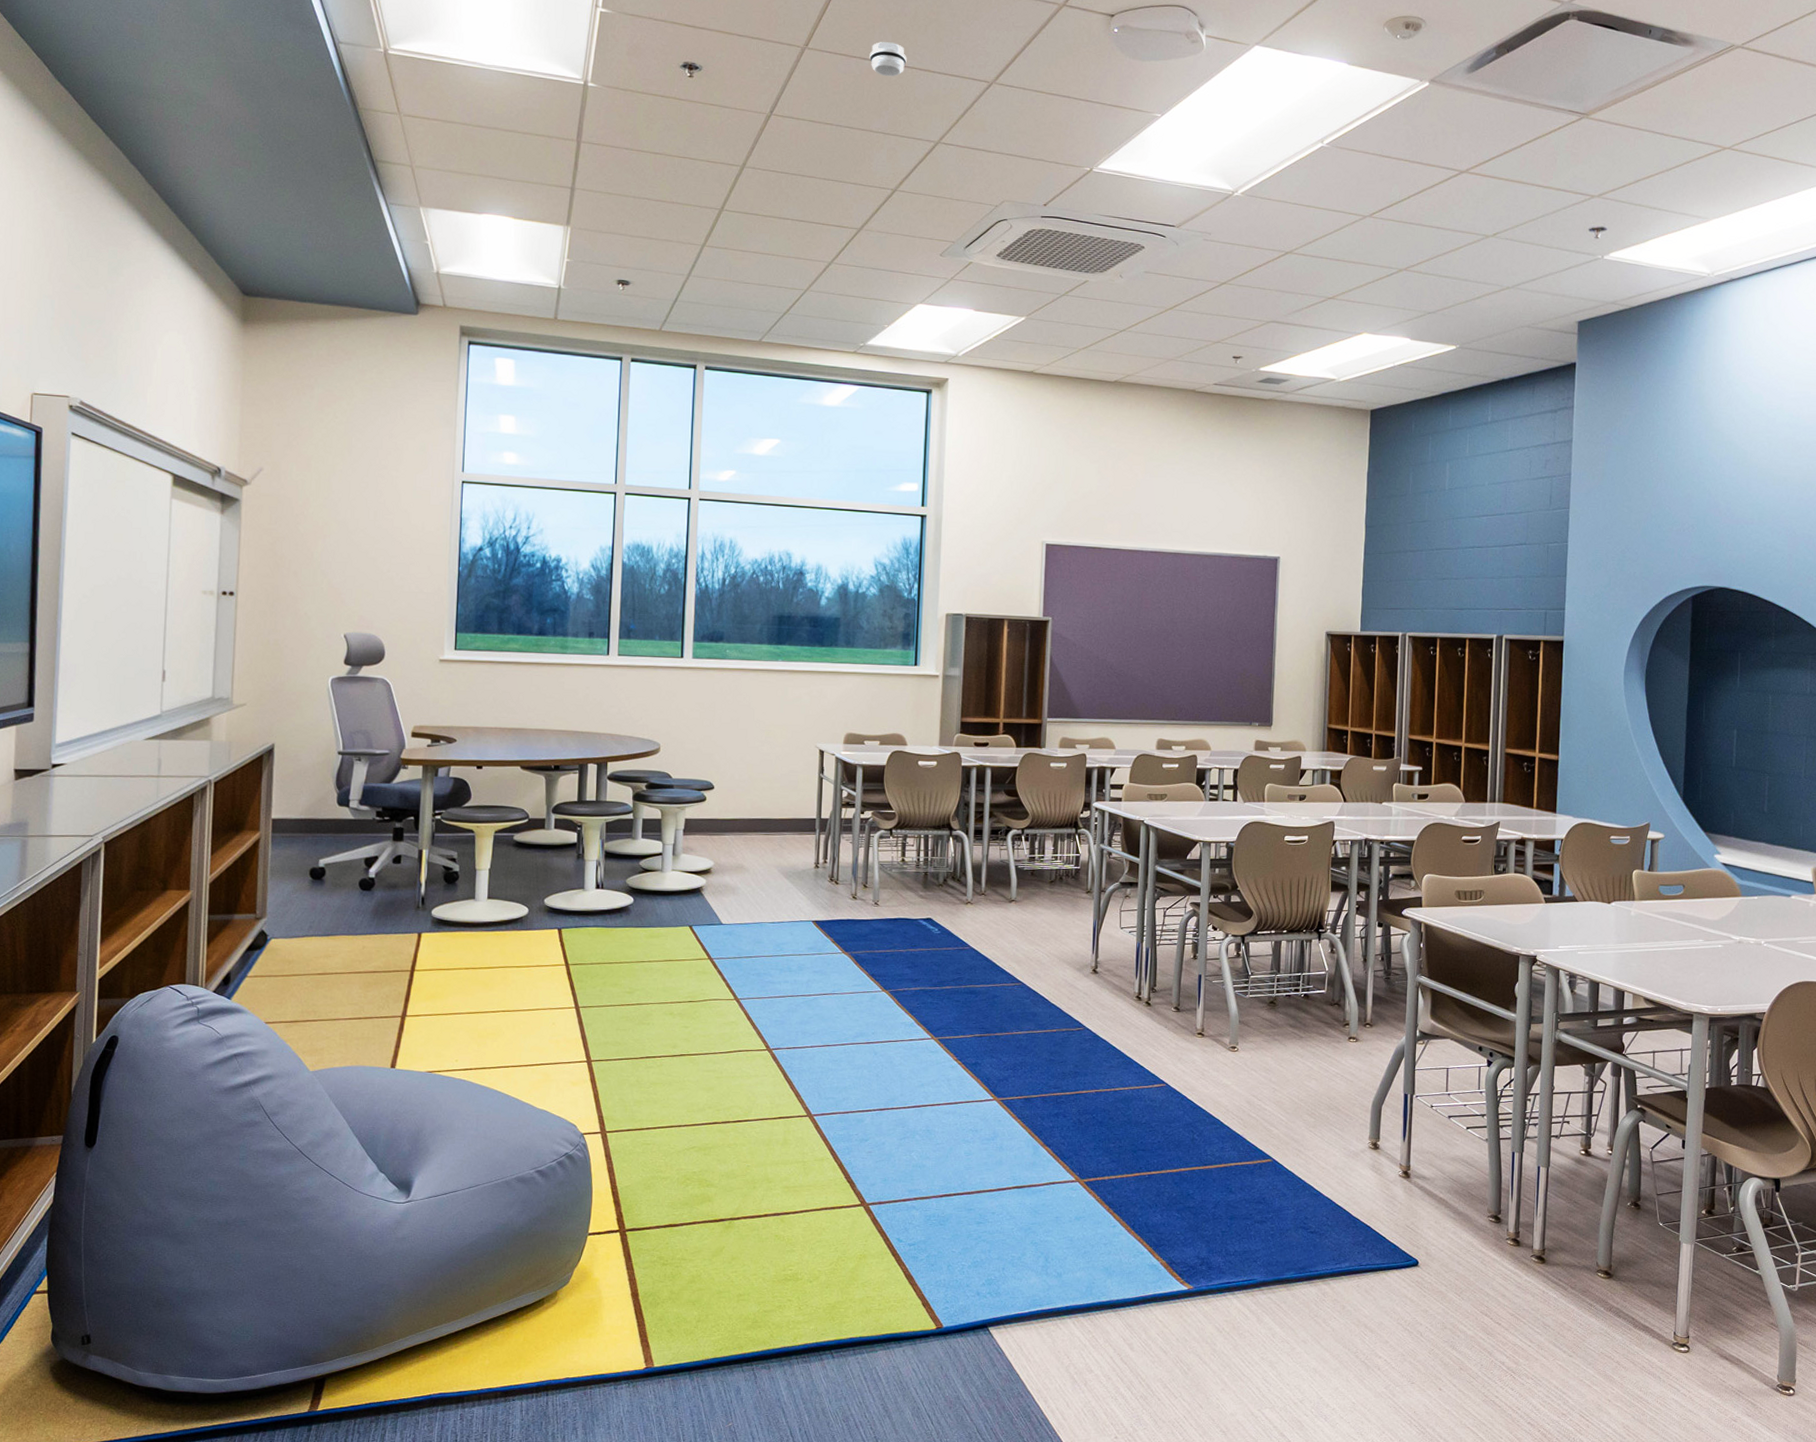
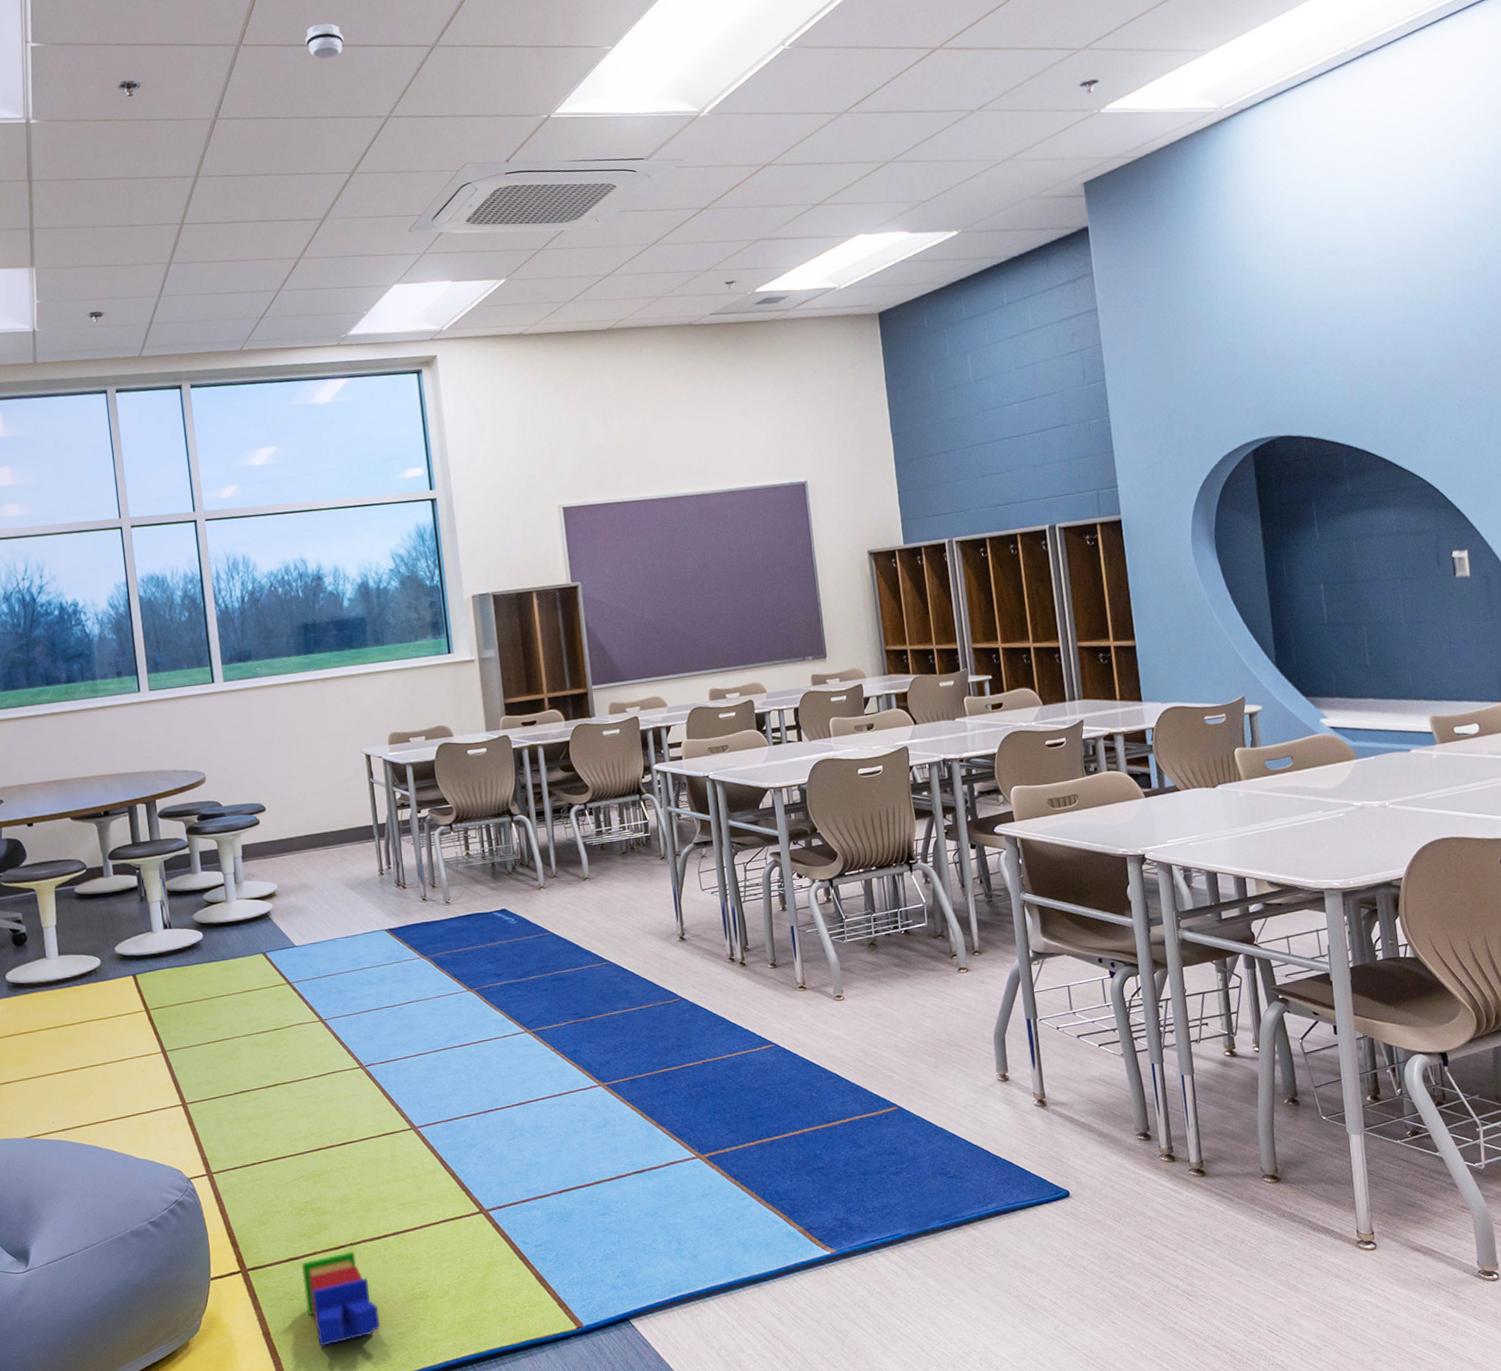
stacking toy: none [678,1226,748,1314] -> present [301,1251,381,1347]

